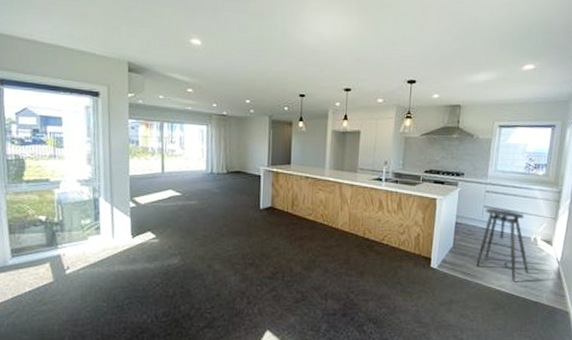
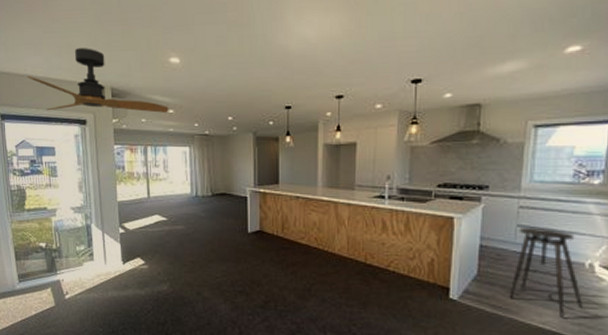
ceiling fan: none [34,19,188,91] -> present [28,48,169,113]

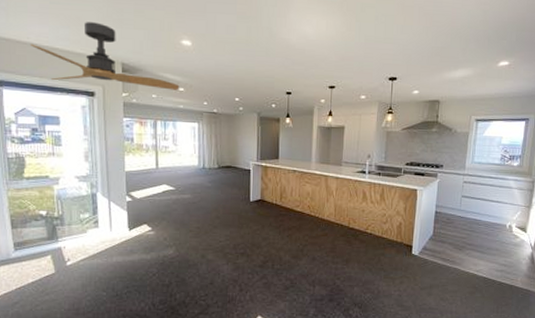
stool: present [509,228,584,319] -> none [455,198,505,267]

